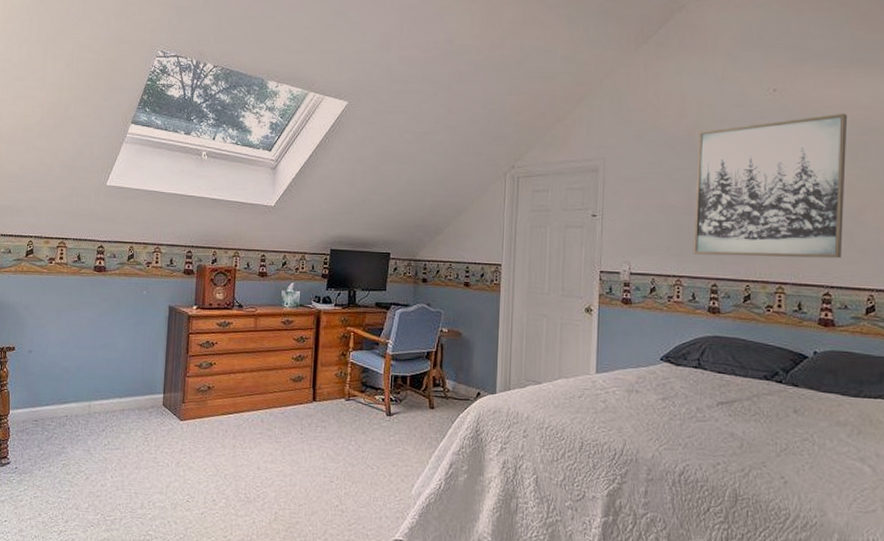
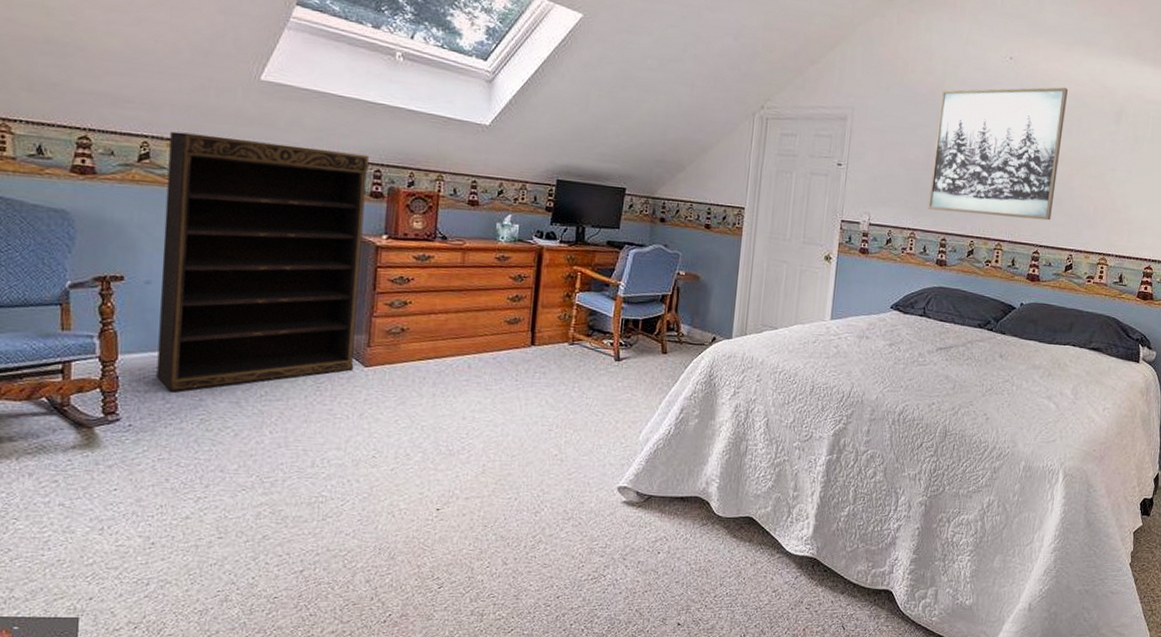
bookshelf: none [34,231,183,441] -> present [156,131,370,392]

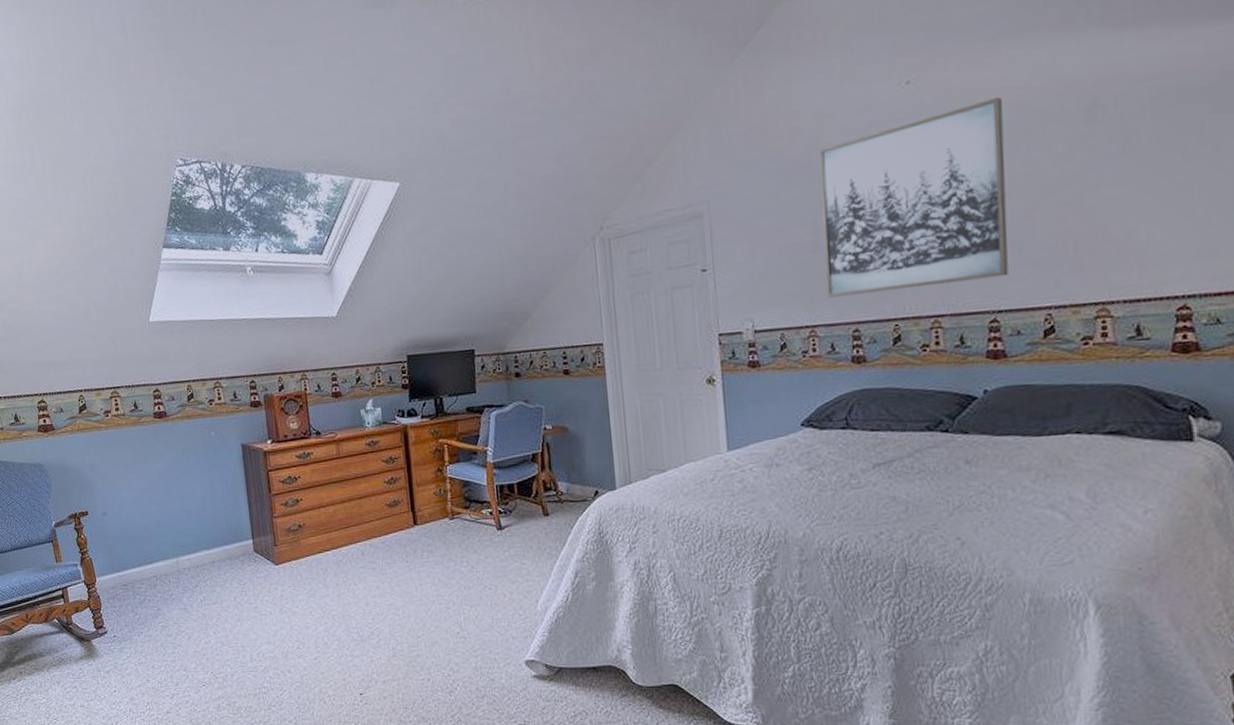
bookshelf: present [156,131,370,392] -> none [96,369,267,605]

